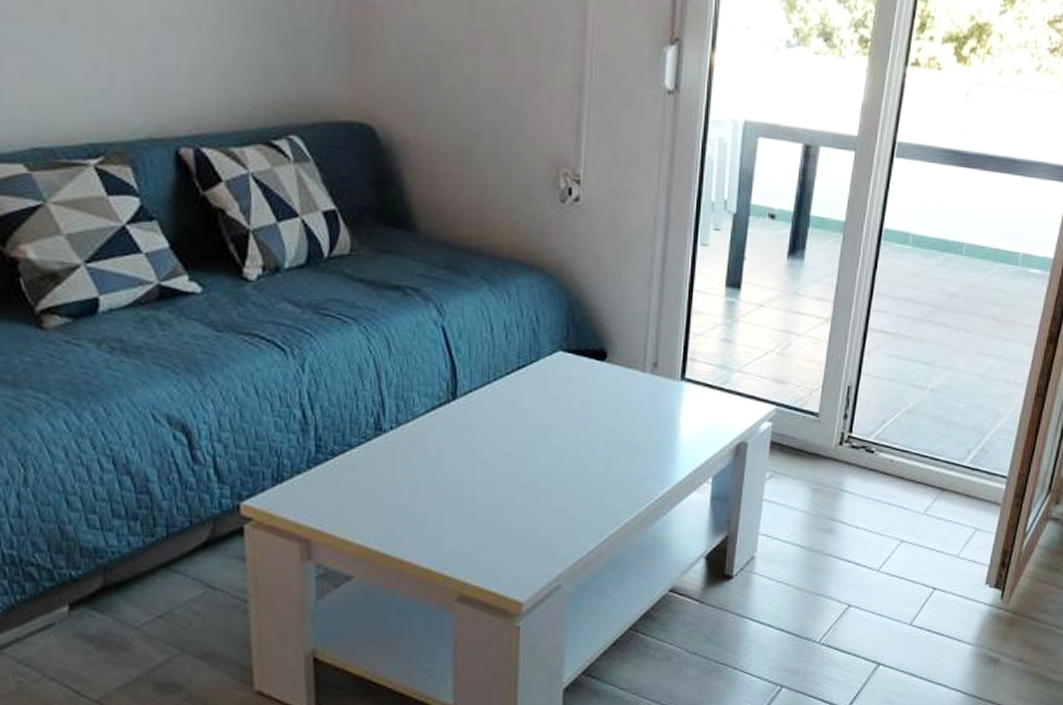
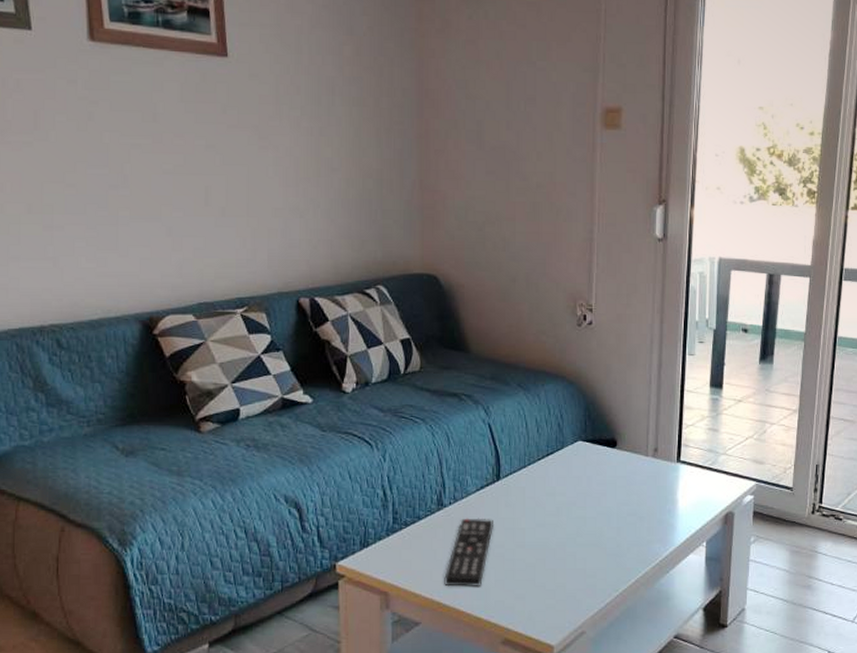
remote control: none [384,446,448,533] -> present [444,518,493,588]

